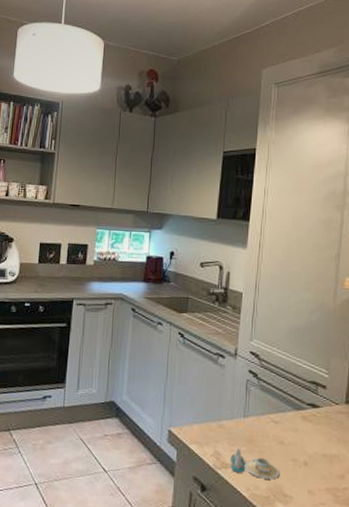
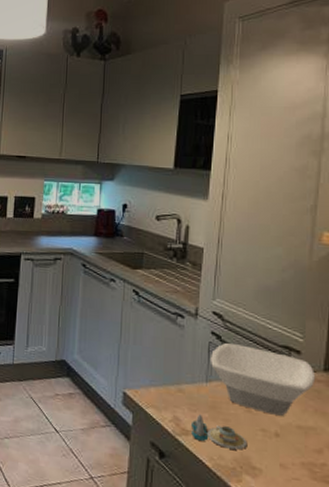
bowl: none [248,380,339,446] -> present [211,343,316,416]

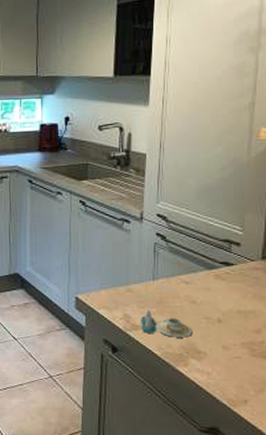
bowl: present [211,343,316,416] -> none [157,243,255,303]

